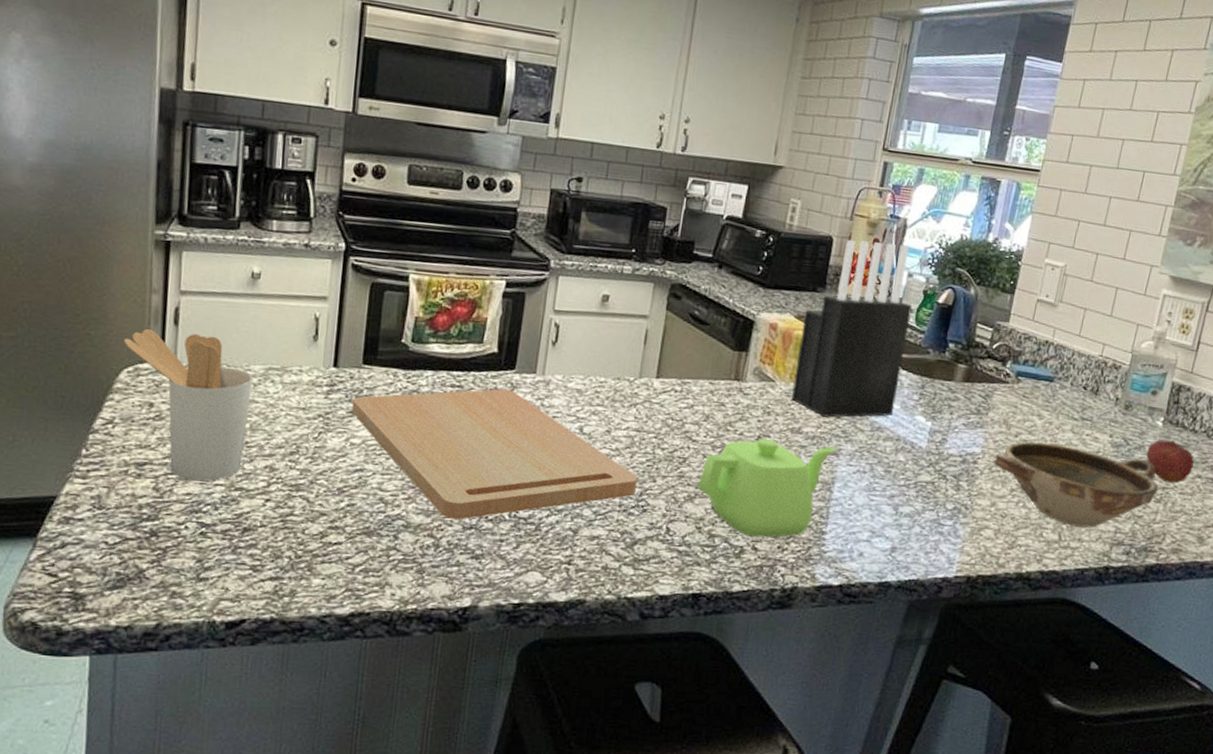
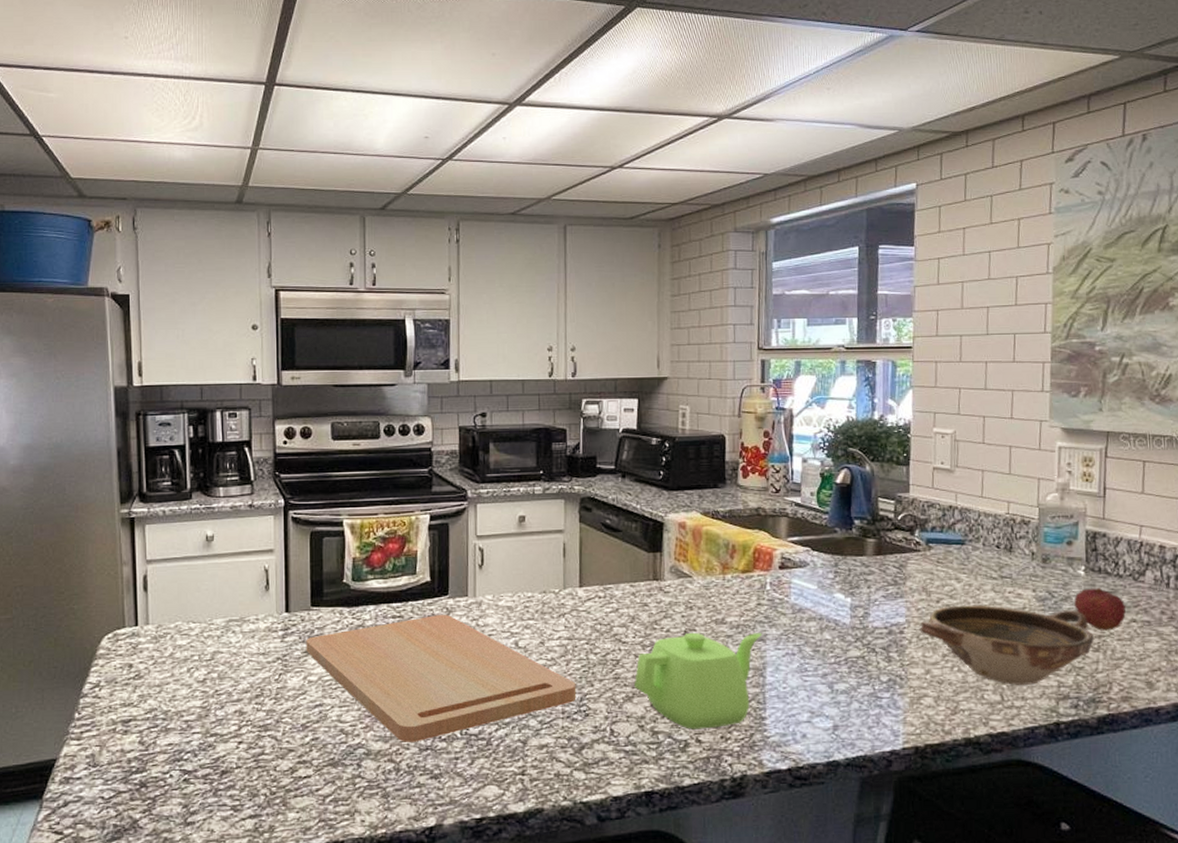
utensil holder: present [123,328,253,481] -> none [102,597,216,732]
knife block: present [791,239,912,418] -> none [709,433,812,605]

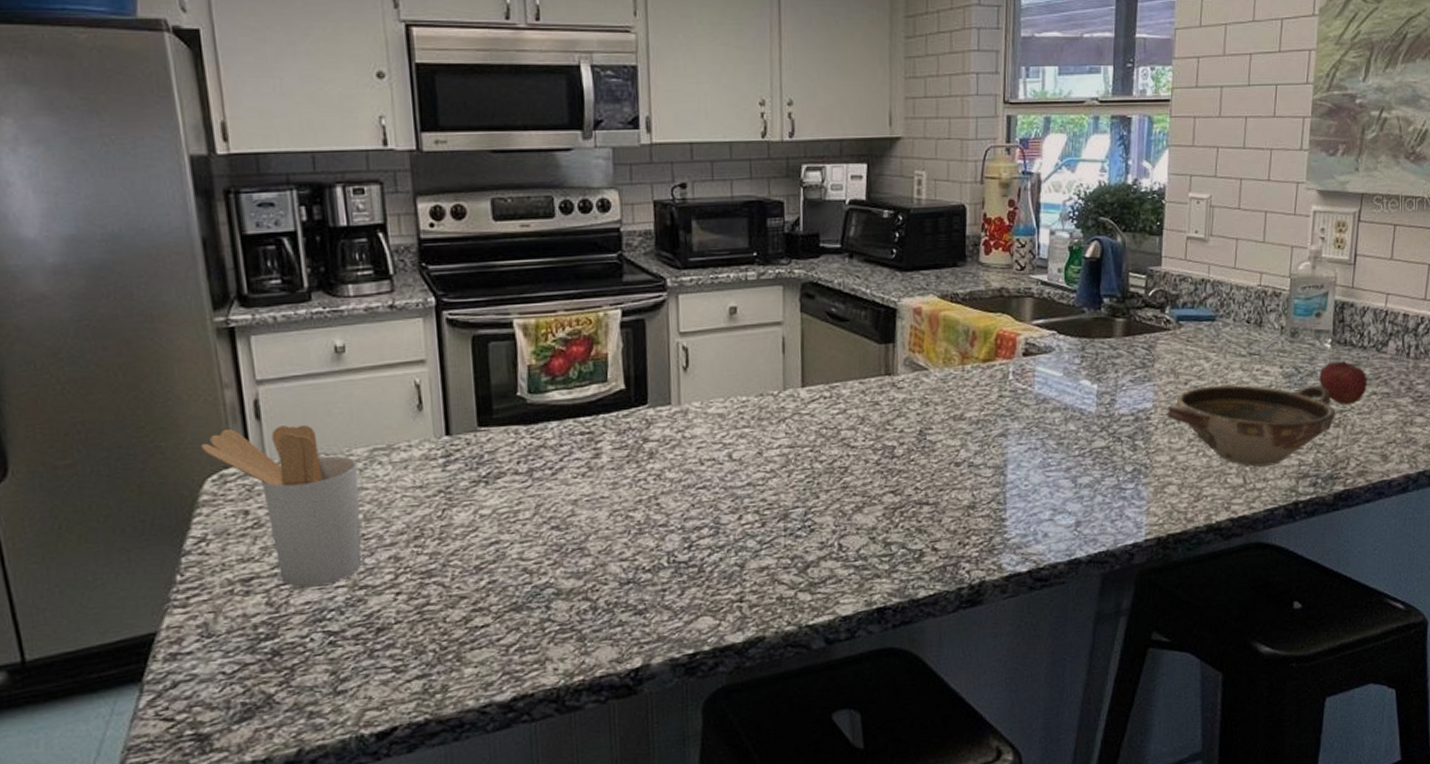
utensil holder: none [102,597,216,732] -> present [200,424,362,587]
cutting board: present [306,615,577,742] -> none [474,427,800,577]
teapot: present [634,632,762,730] -> none [865,428,1004,538]

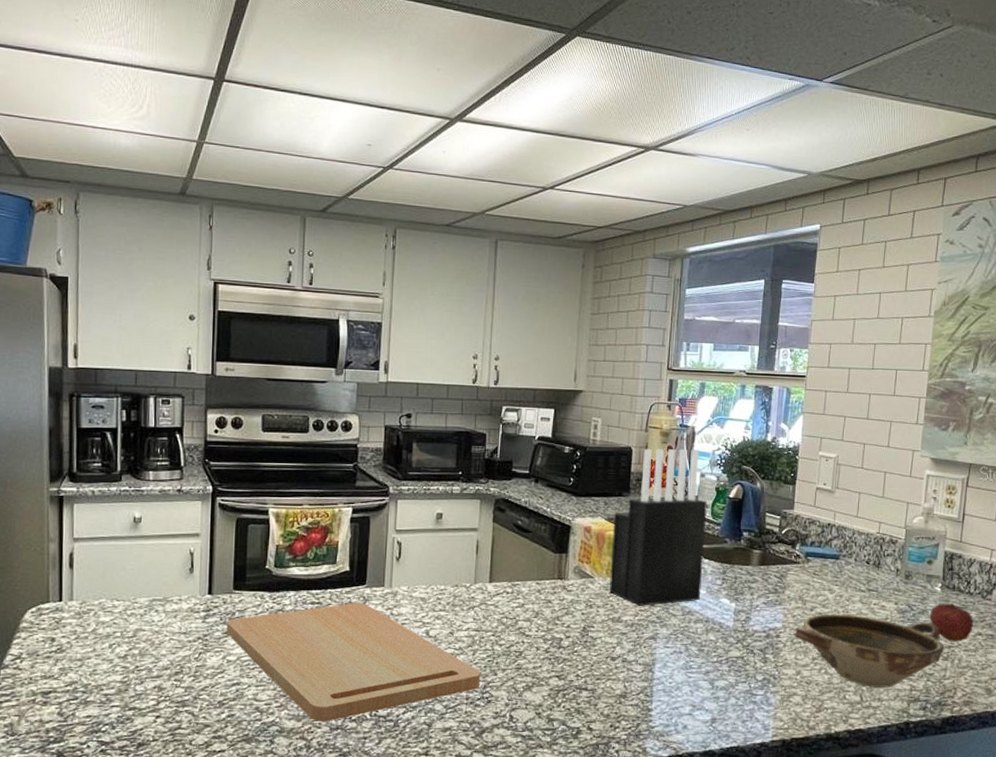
utensil holder: present [200,424,362,587] -> none [26,573,139,704]
cutting board: none [474,427,800,577] -> present [226,603,481,722]
knife block: none [947,201,1059,398] -> present [609,448,707,606]

